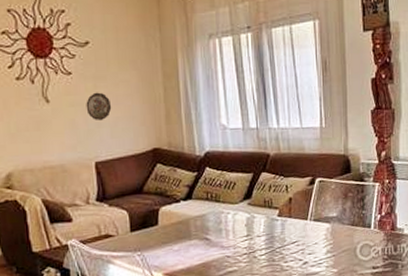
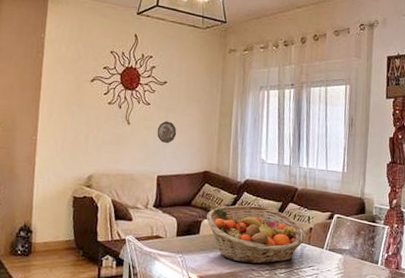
fruit basket: none [163,181,286,251] -> present [206,205,306,264]

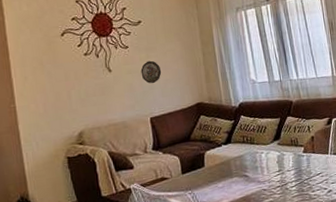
fruit basket: present [206,205,306,264] -> none [207,125,310,186]

